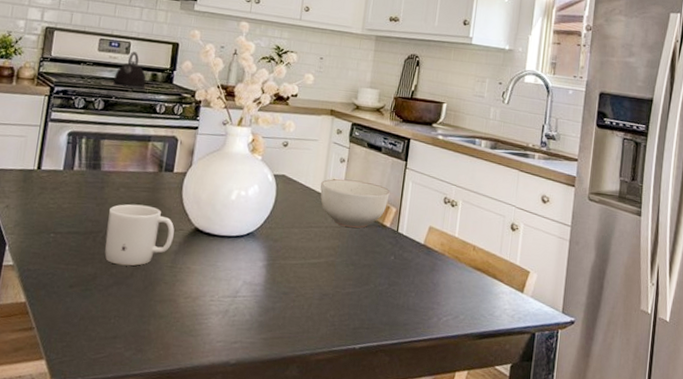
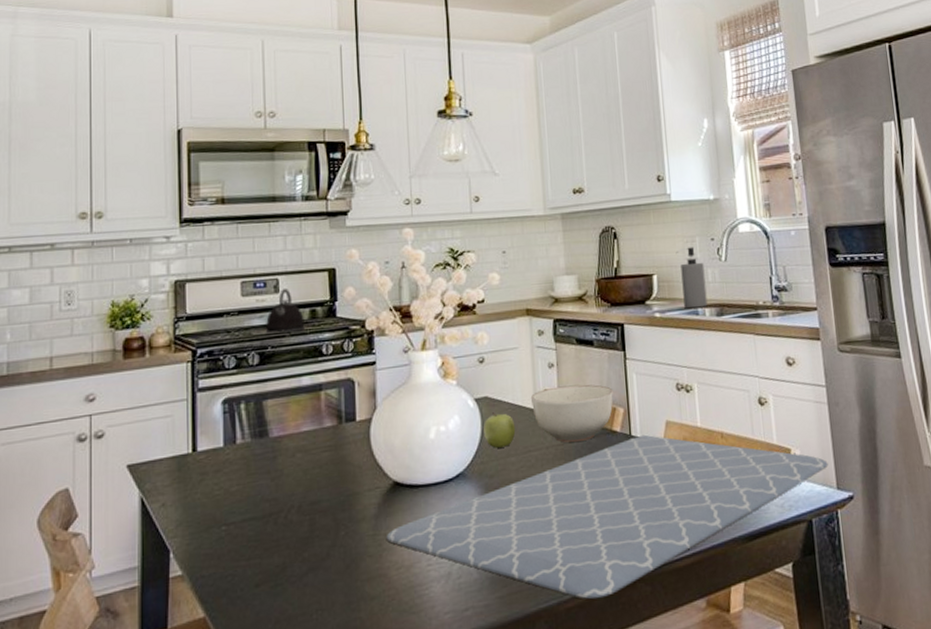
mug: present [104,204,175,266] -> none [286,467,370,547]
placemat: none [181,233,559,358] -> present [386,434,828,600]
fruit: none [276,189,304,219] -> present [483,412,516,448]
soap dispenser: none [464,85,489,139] -> present [675,247,708,309]

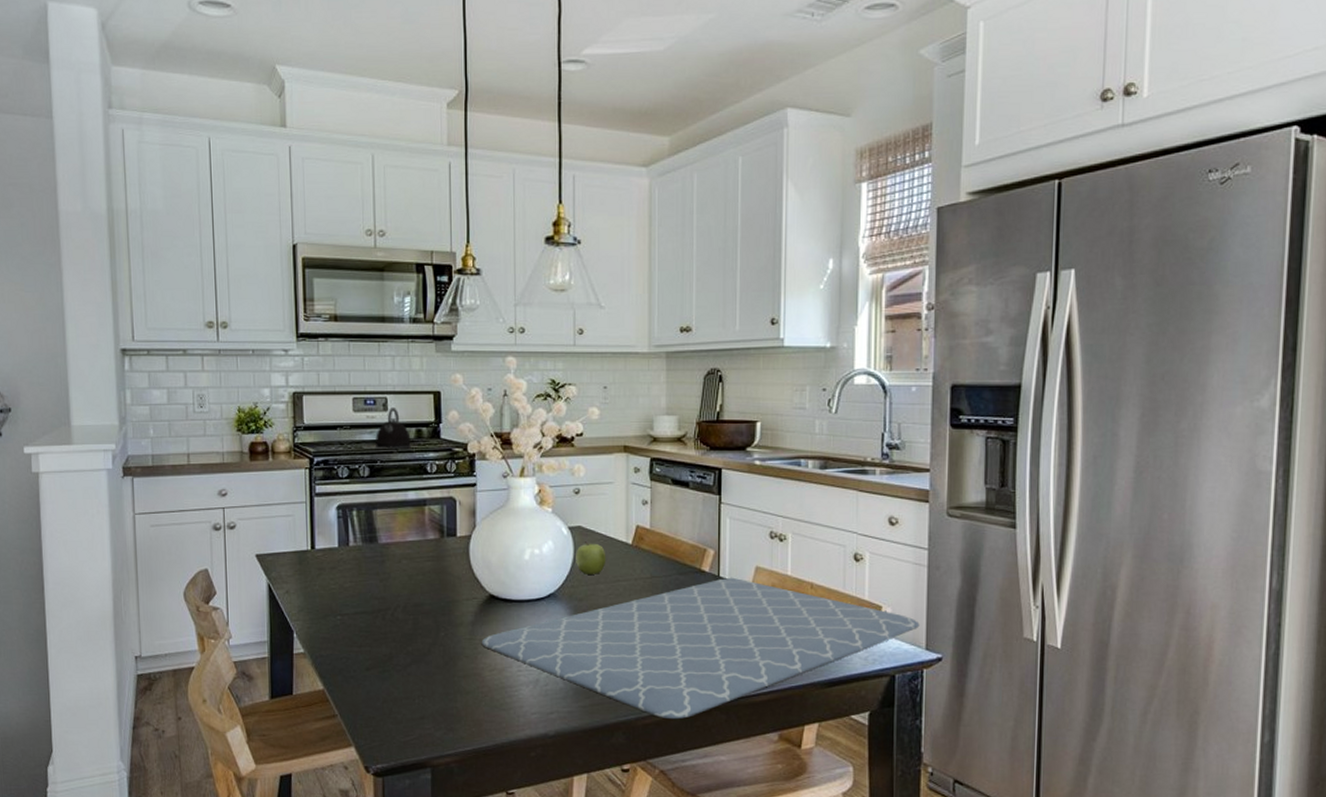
bowl: present [530,384,613,443] -> none [622,523,705,578]
soap dispenser: present [675,247,708,309] -> none [783,396,812,459]

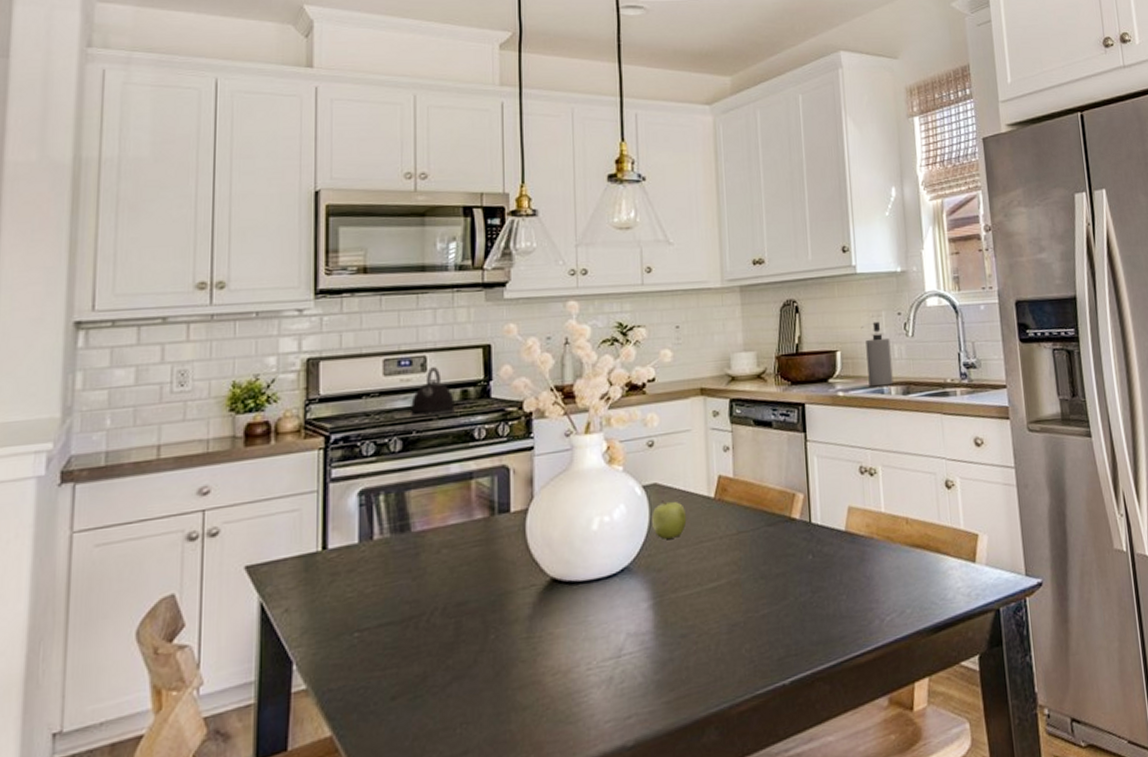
placemat: present [481,577,920,720] -> none [541,521,1017,702]
soap dispenser: none [783,396,812,459] -> present [860,321,893,387]

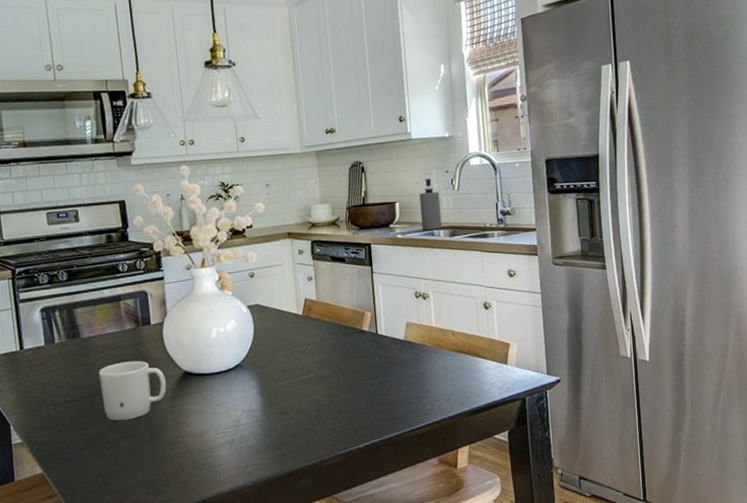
kettle: present [409,366,456,417] -> none [70,217,104,256]
mug: none [430,563,524,654] -> present [98,360,166,421]
fruit: present [652,500,687,539] -> none [255,317,282,345]

